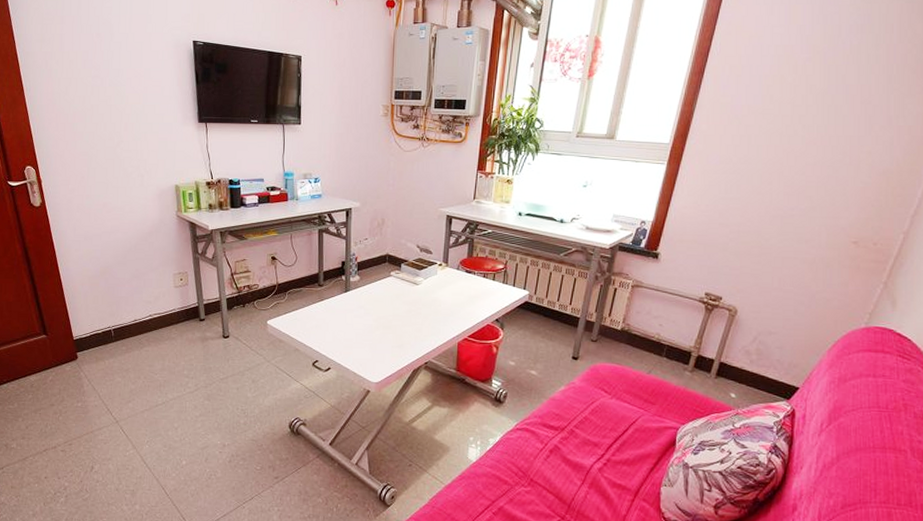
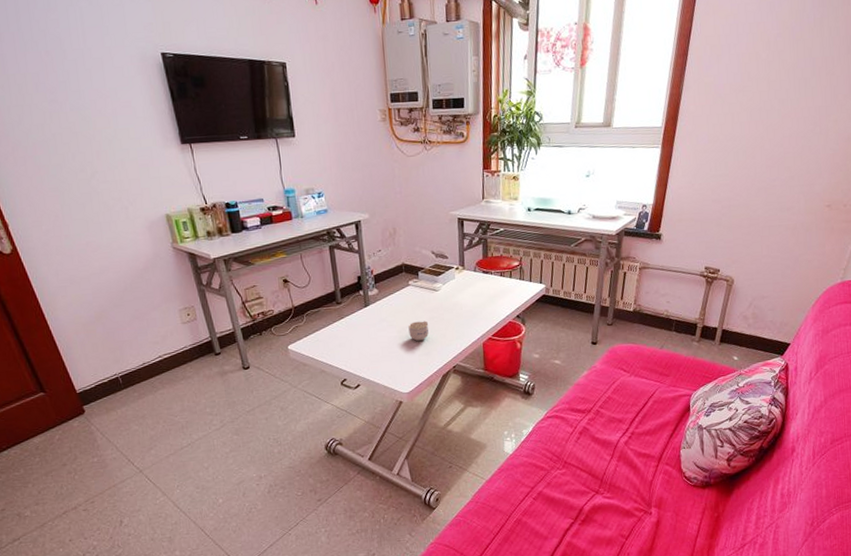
cup: none [385,312,406,332] -> present [408,320,429,341]

